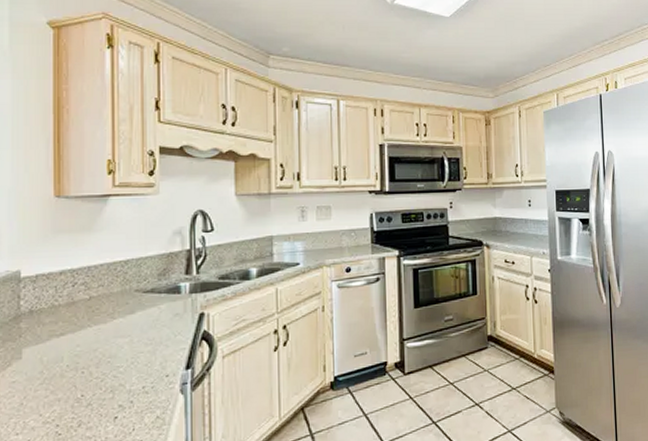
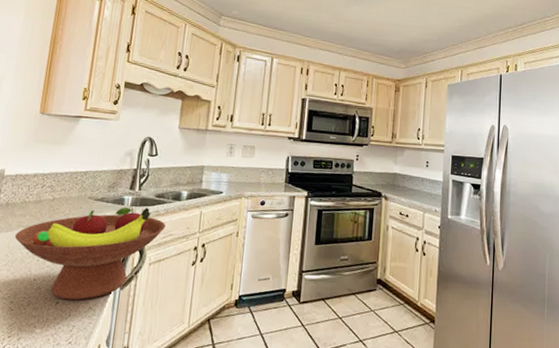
fruit bowl: none [47,292,237,414] -> present [14,207,166,301]

